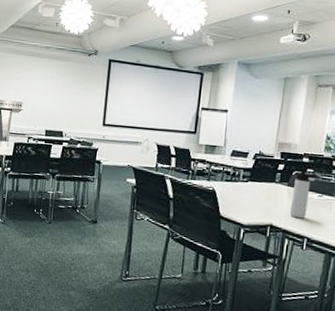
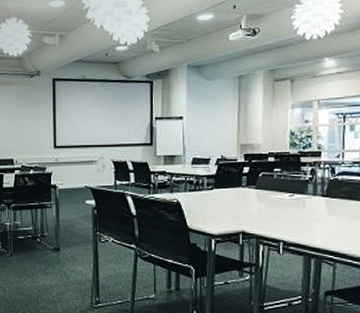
thermos bottle: present [289,170,318,219] -> none [260,171,286,222]

